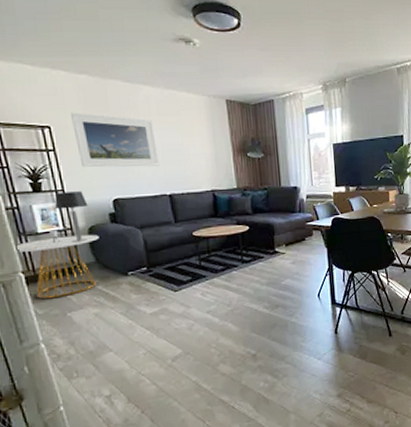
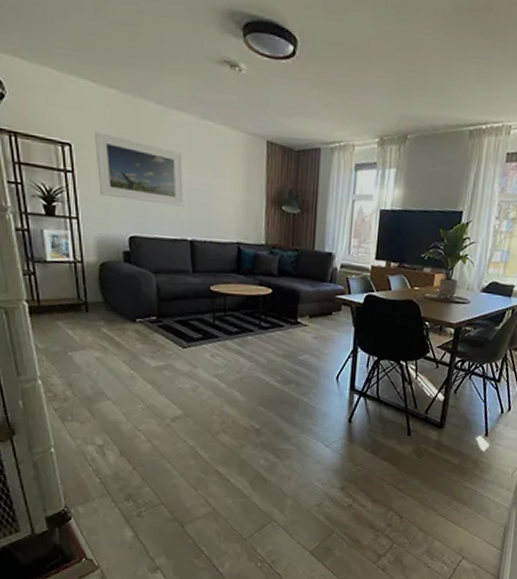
side table: present [14,230,100,300] -> none [20,260,110,335]
table lamp: present [54,191,88,242] -> none [67,219,102,278]

